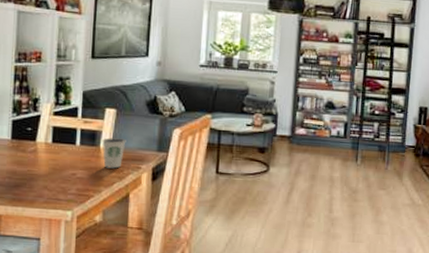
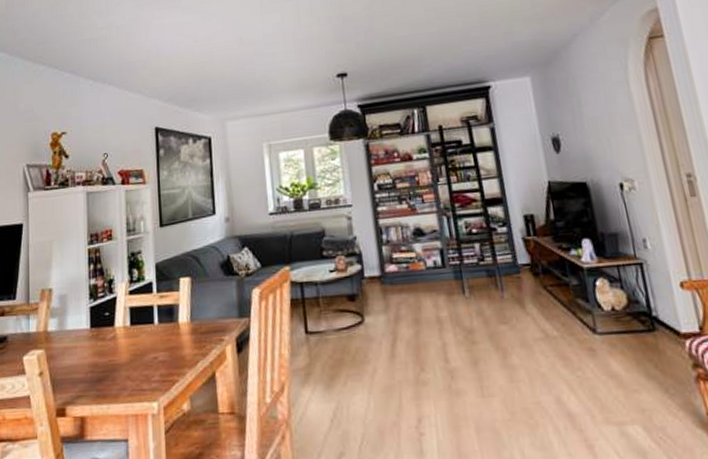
dixie cup: present [102,138,126,169] -> none [180,309,205,346]

